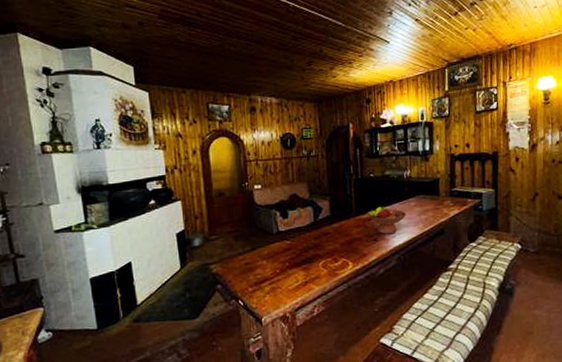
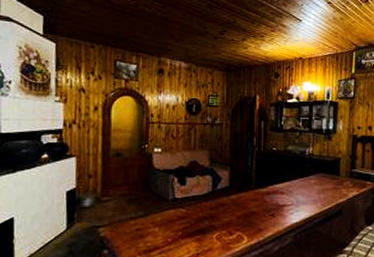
fruit bowl: present [367,207,407,235] -> none [266,182,306,211]

